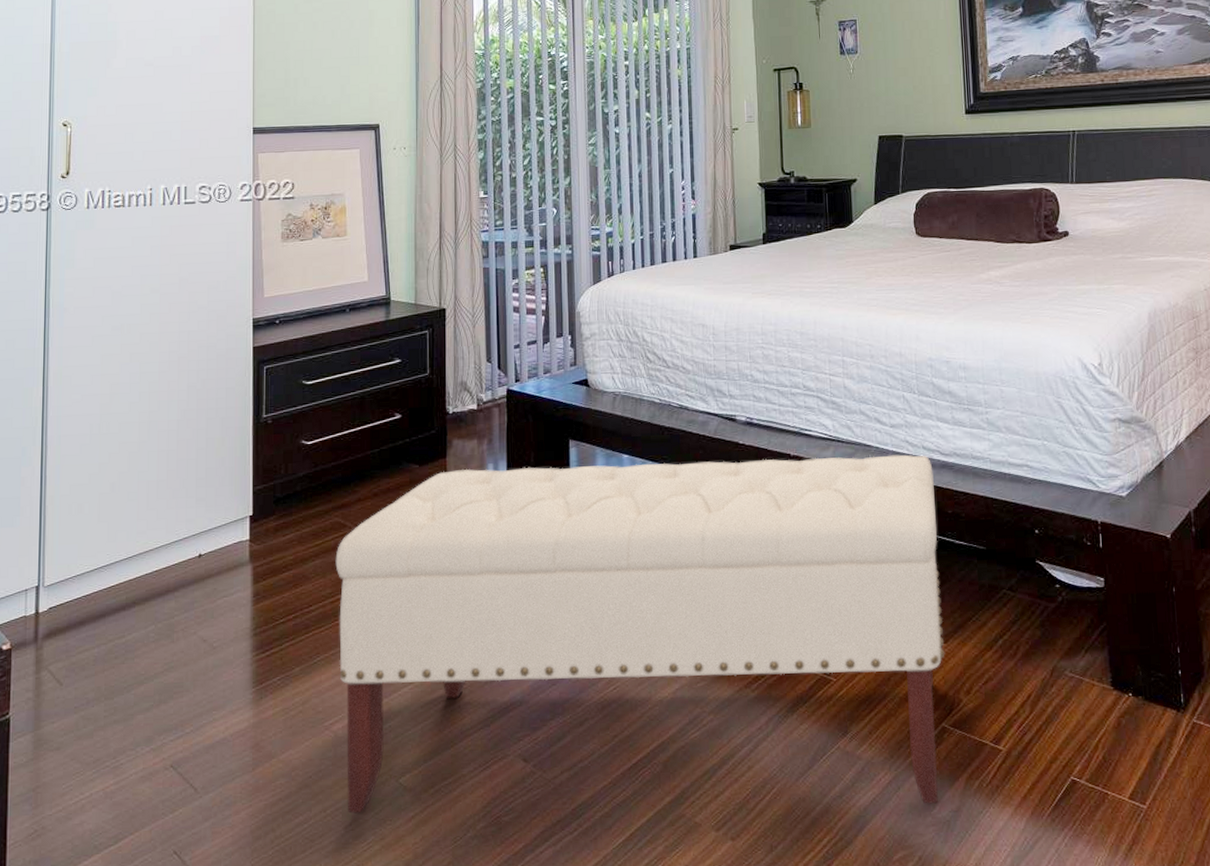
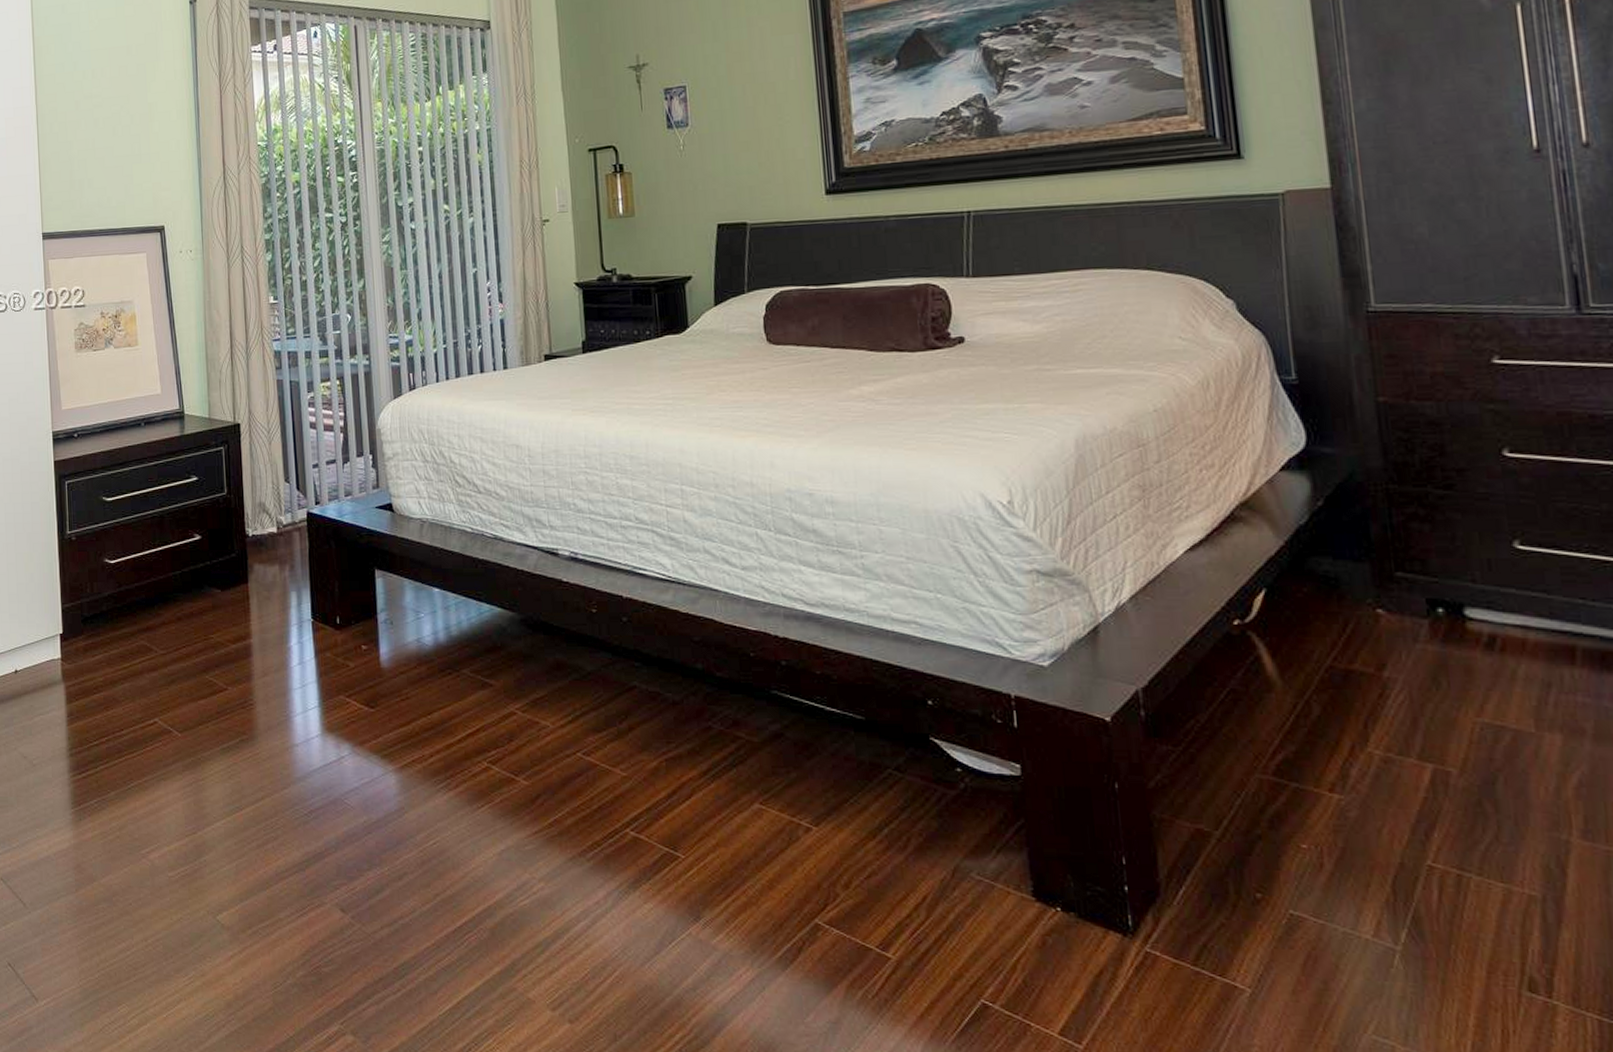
bench: present [335,454,945,813] -> none [143,596,817,1011]

